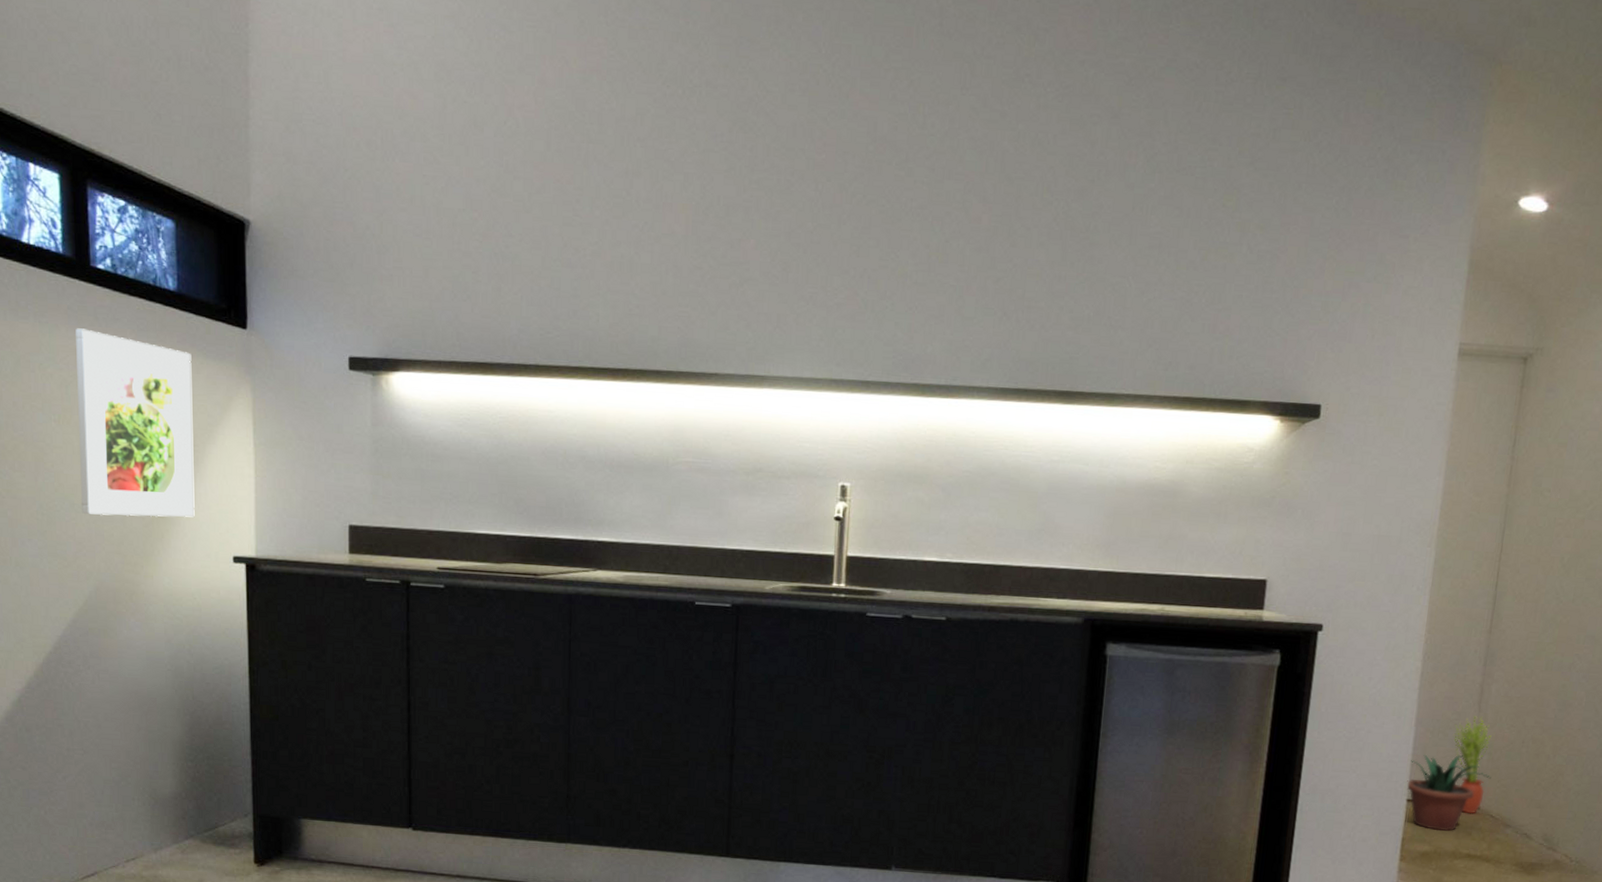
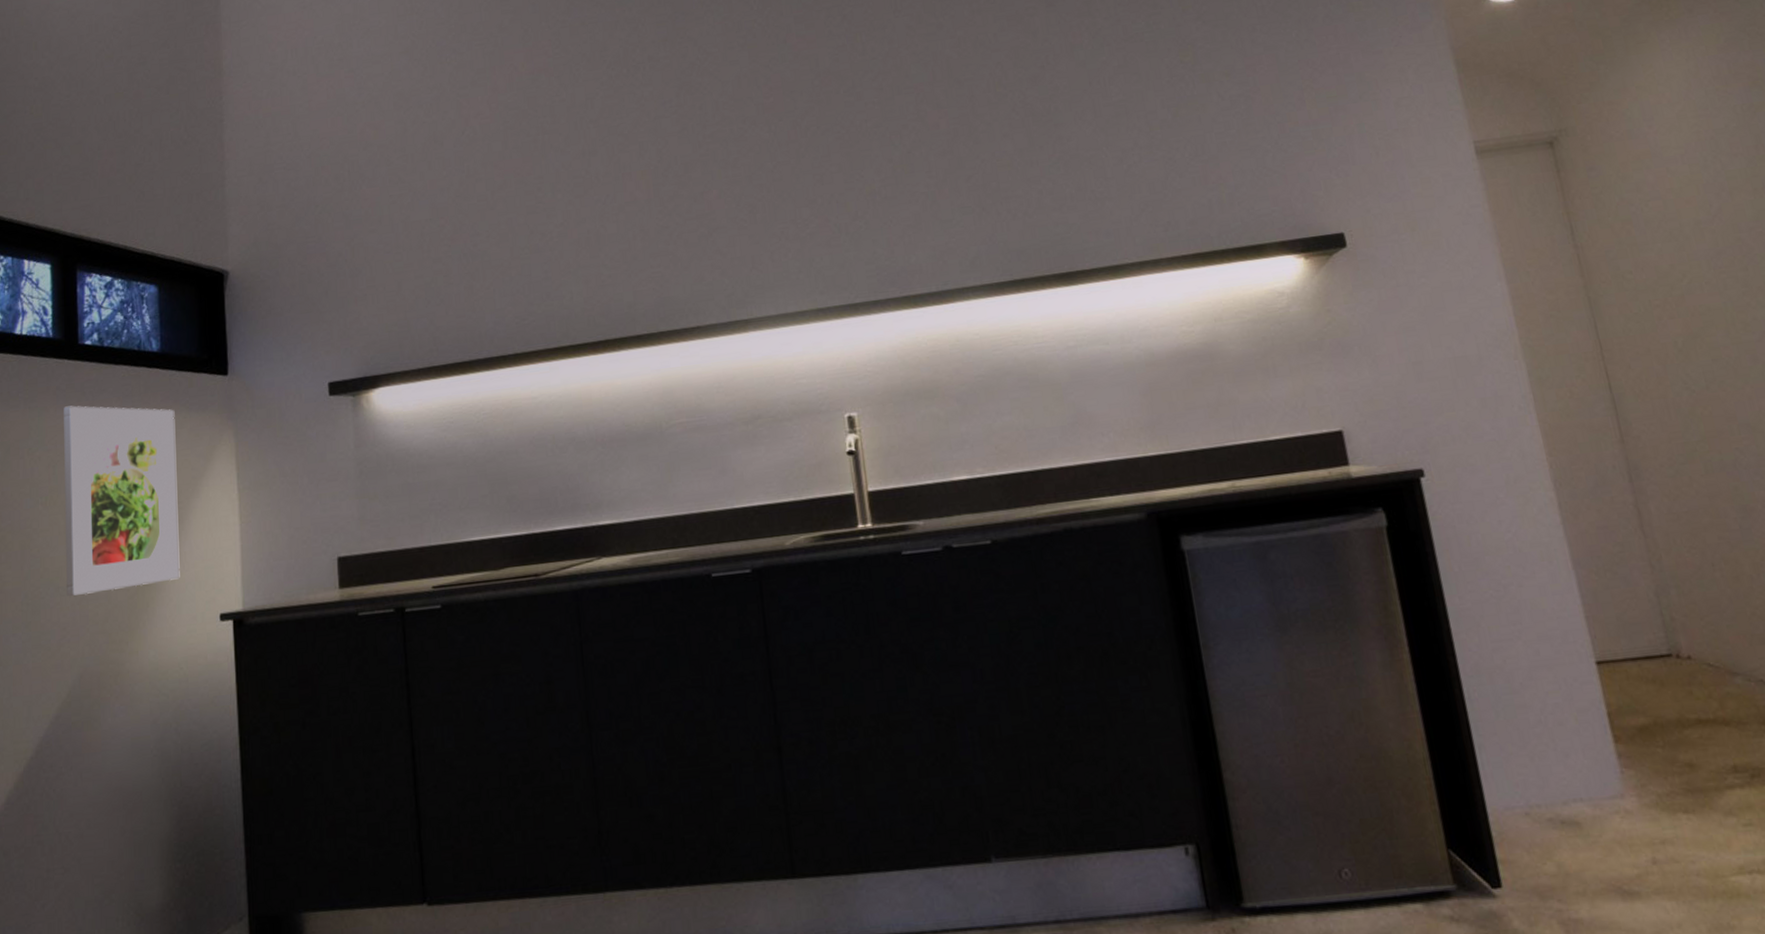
potted plant: present [1407,754,1491,831] -> none [1583,595,1691,696]
potted plant: present [1453,716,1492,814] -> none [1621,543,1691,668]

